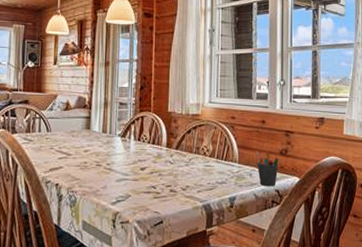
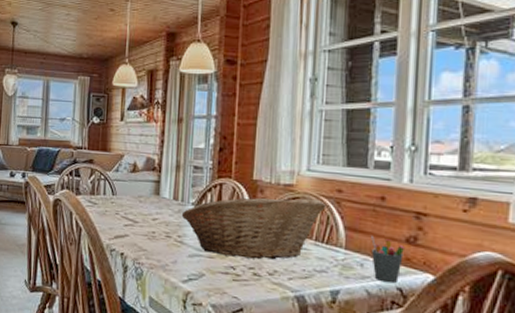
fruit basket: none [109,125,224,178] -> present [181,197,327,260]

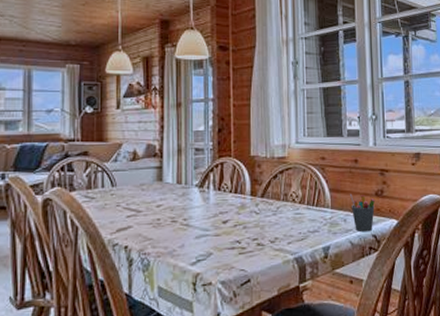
fruit basket: present [181,197,327,260] -> none [186,167,314,232]

